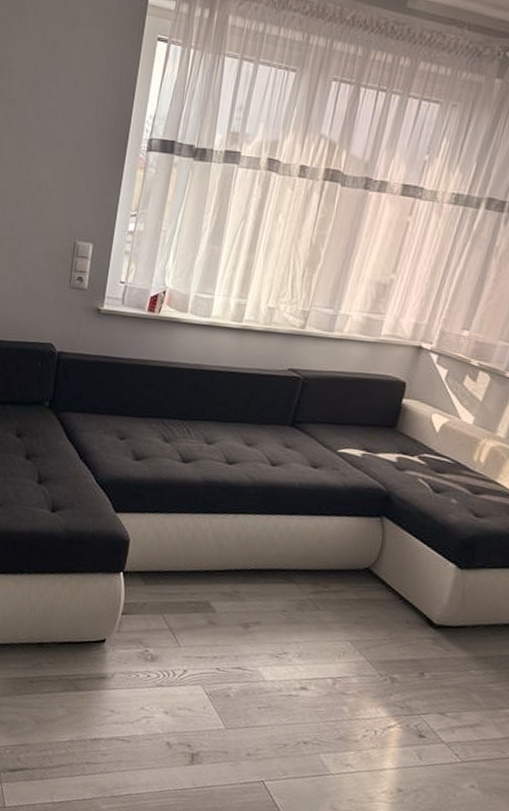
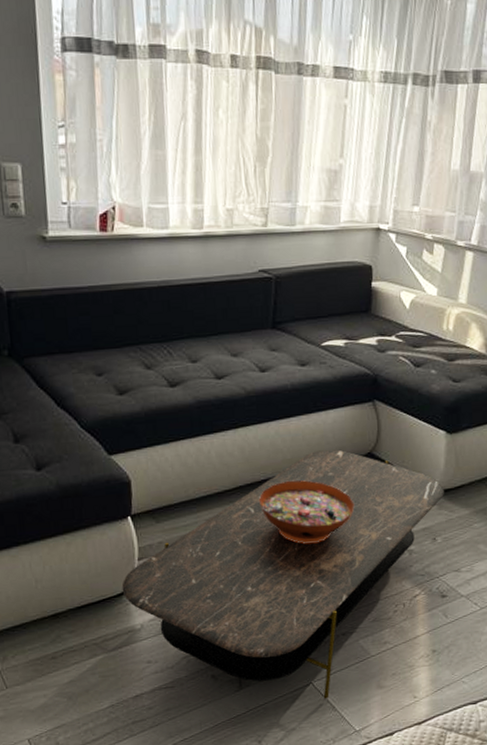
coffee table: none [101,553,444,802] -> present [121,450,445,699]
decorative bowl: none [245,575,342,644] -> present [259,480,355,544]

